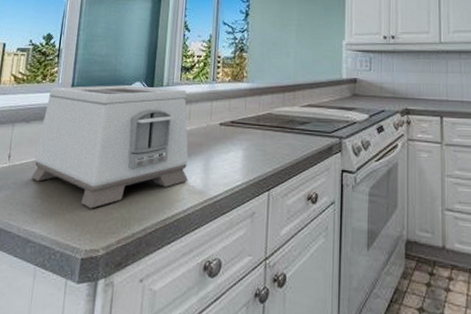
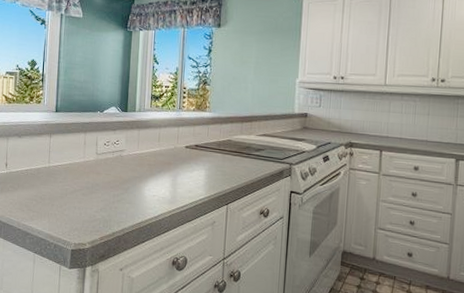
toaster: present [31,85,189,209] -> none [26,108,159,211]

